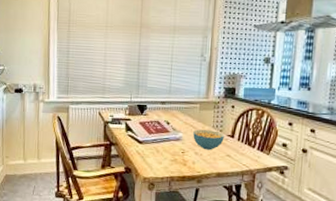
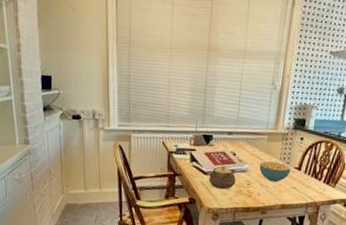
teapot: none [144,134,171,159] -> present [209,165,236,190]

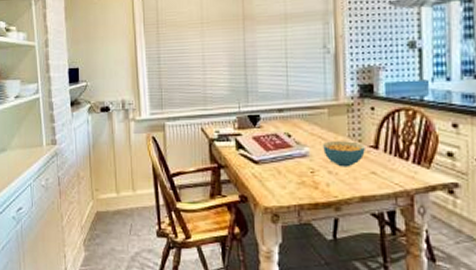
teapot: present [209,165,236,190] -> none [261,150,296,182]

